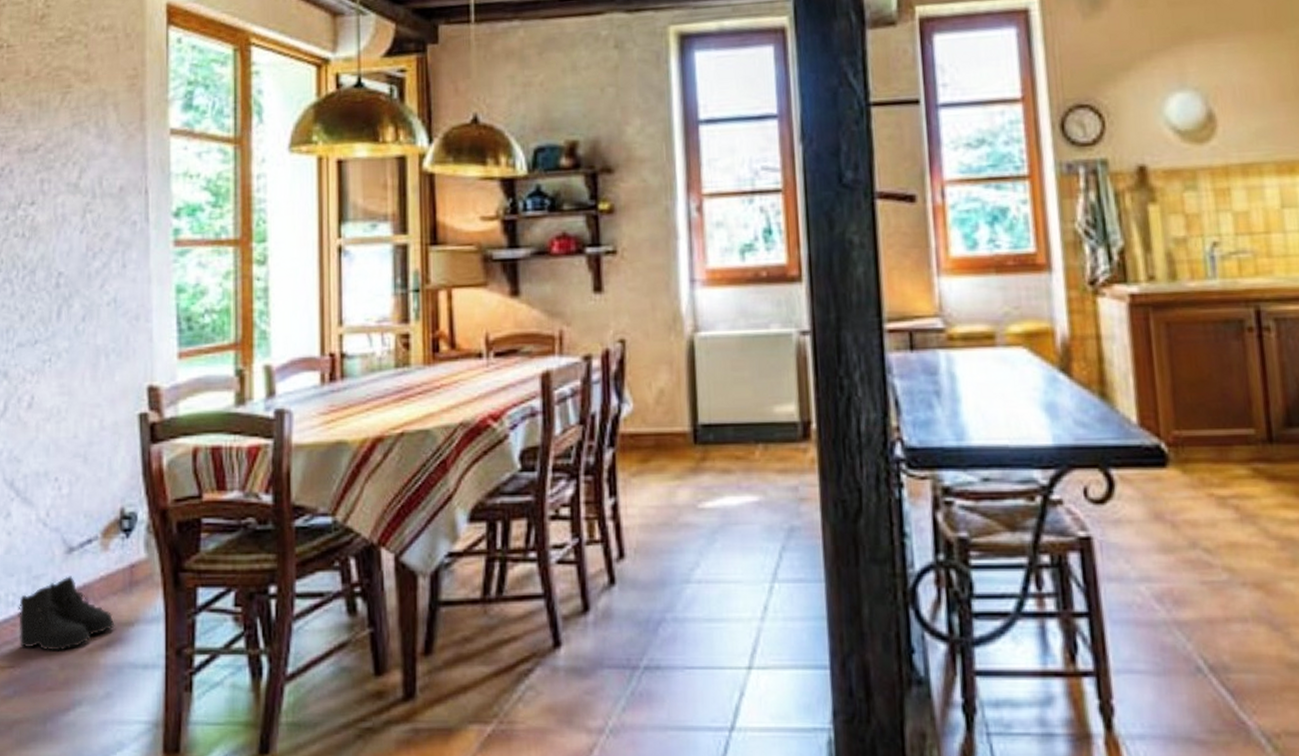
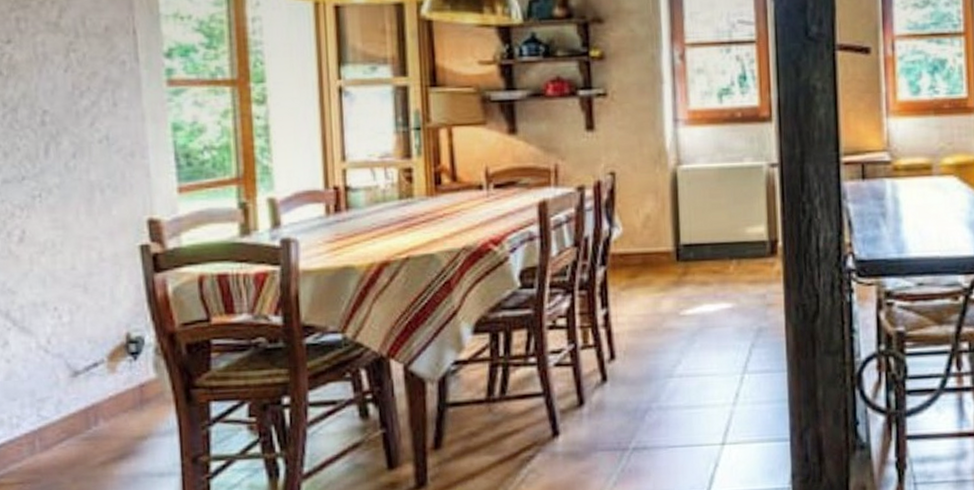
boots: present [18,576,115,651] -> none [23,397,128,467]

